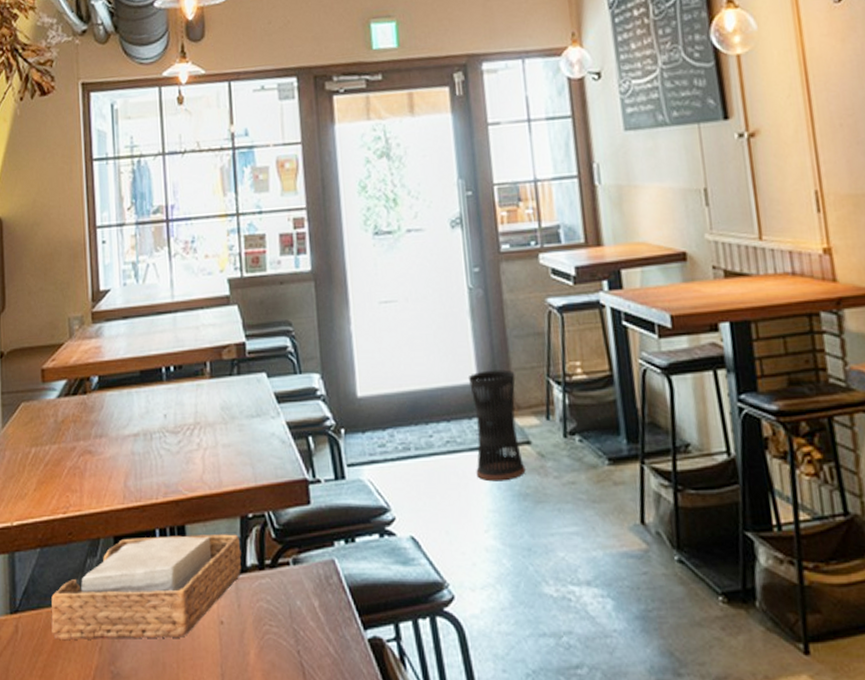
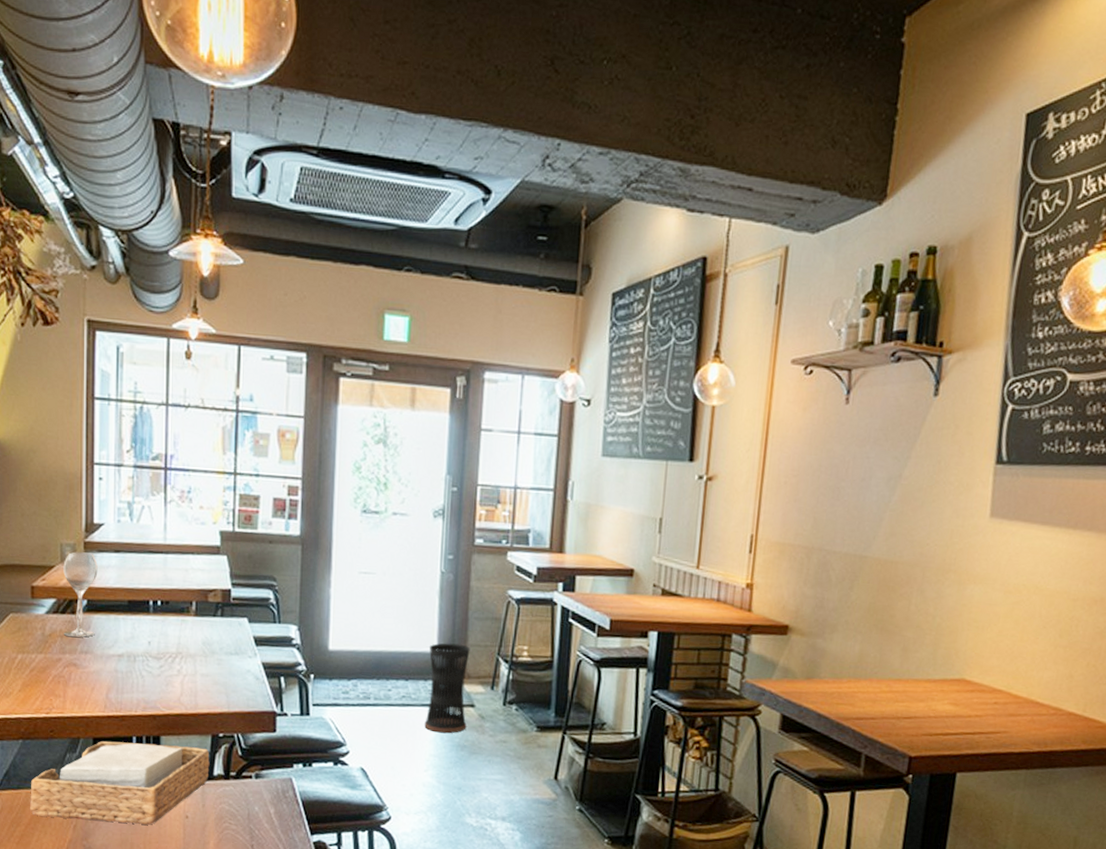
wineglass: none [72,323,109,421] -> present [63,551,98,638]

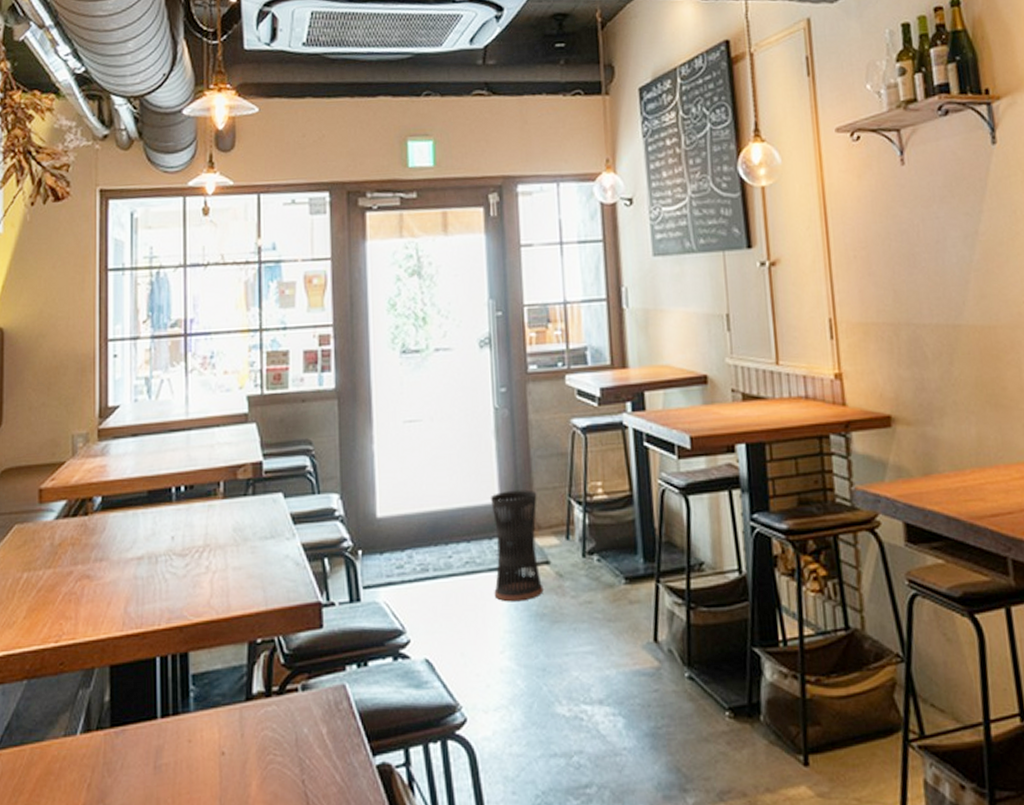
napkin holder: present [30,741,210,825] -> none [35,660,248,778]
wineglass: present [63,551,98,638] -> none [75,441,113,544]

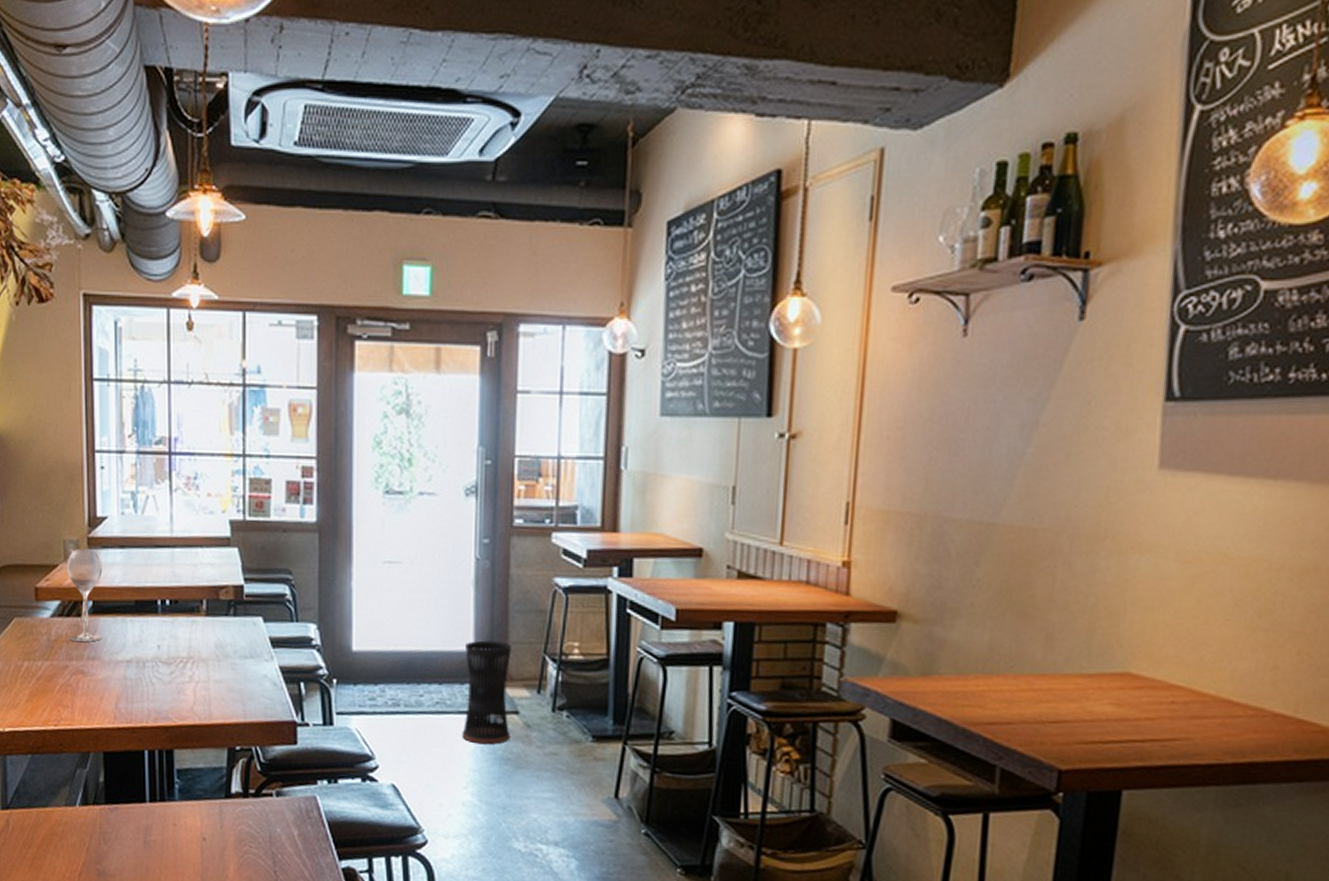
wineglass: none [75,441,113,544] -> present [67,548,103,643]

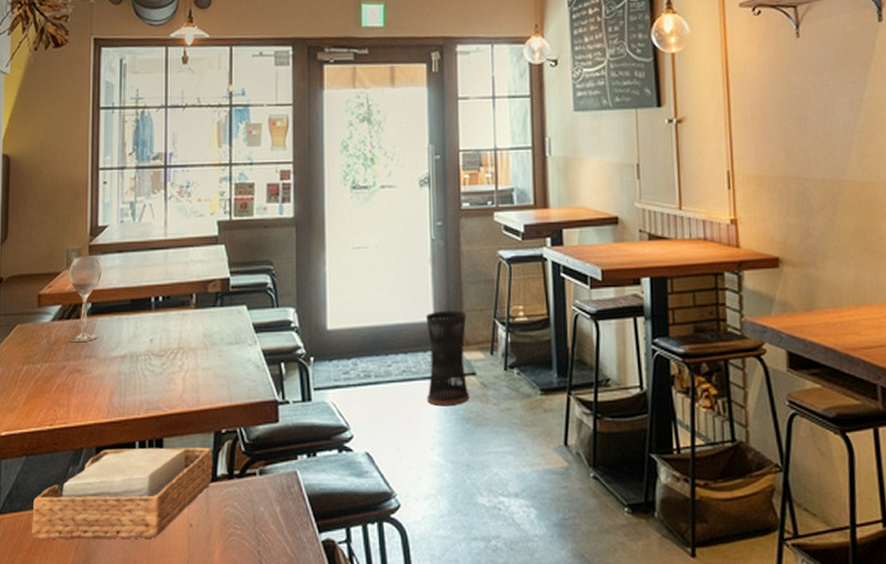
napkin holder: none [41,755,227,848] -> present [32,447,213,539]

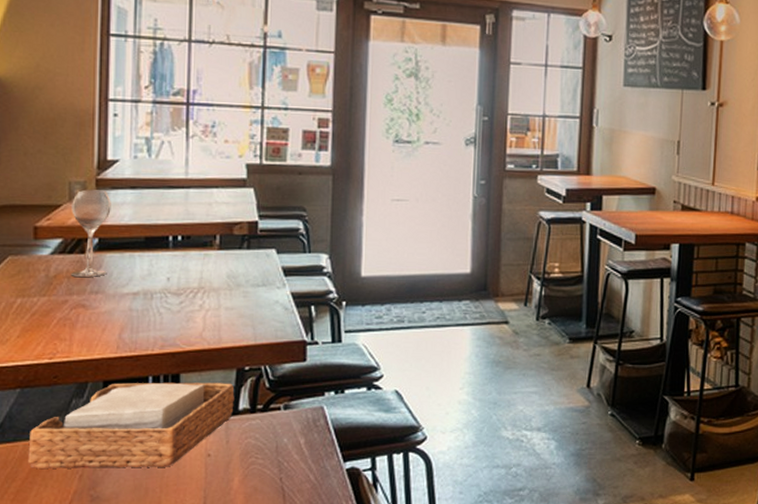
umbrella stand: present [426,310,470,407] -> none [459,264,503,351]

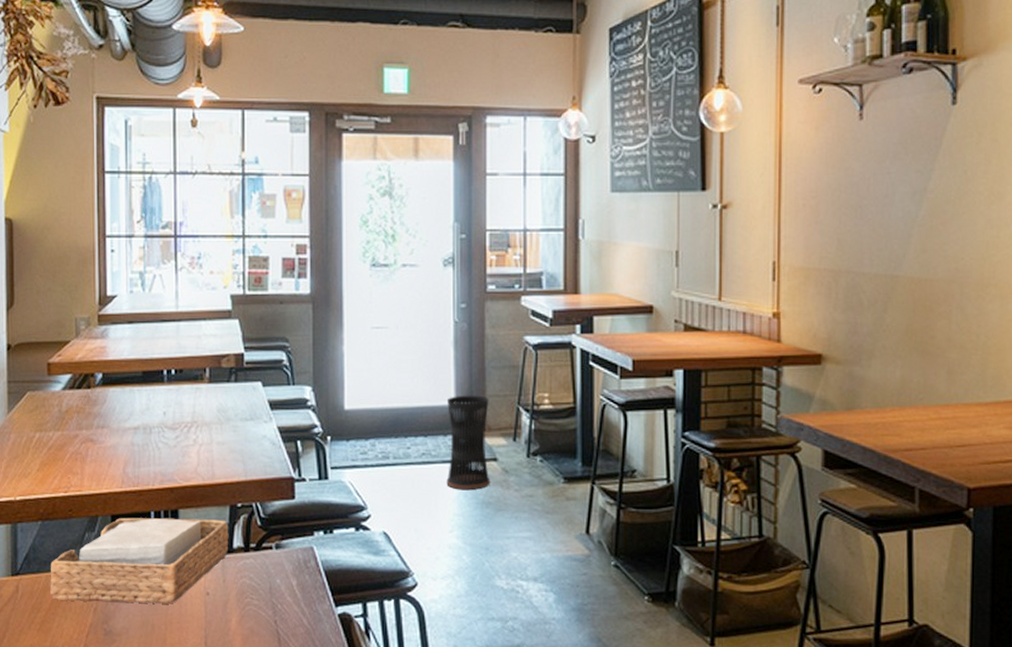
wineglass: present [71,189,111,278] -> none [78,325,112,413]
umbrella stand: none [459,264,503,351] -> present [446,395,490,490]

